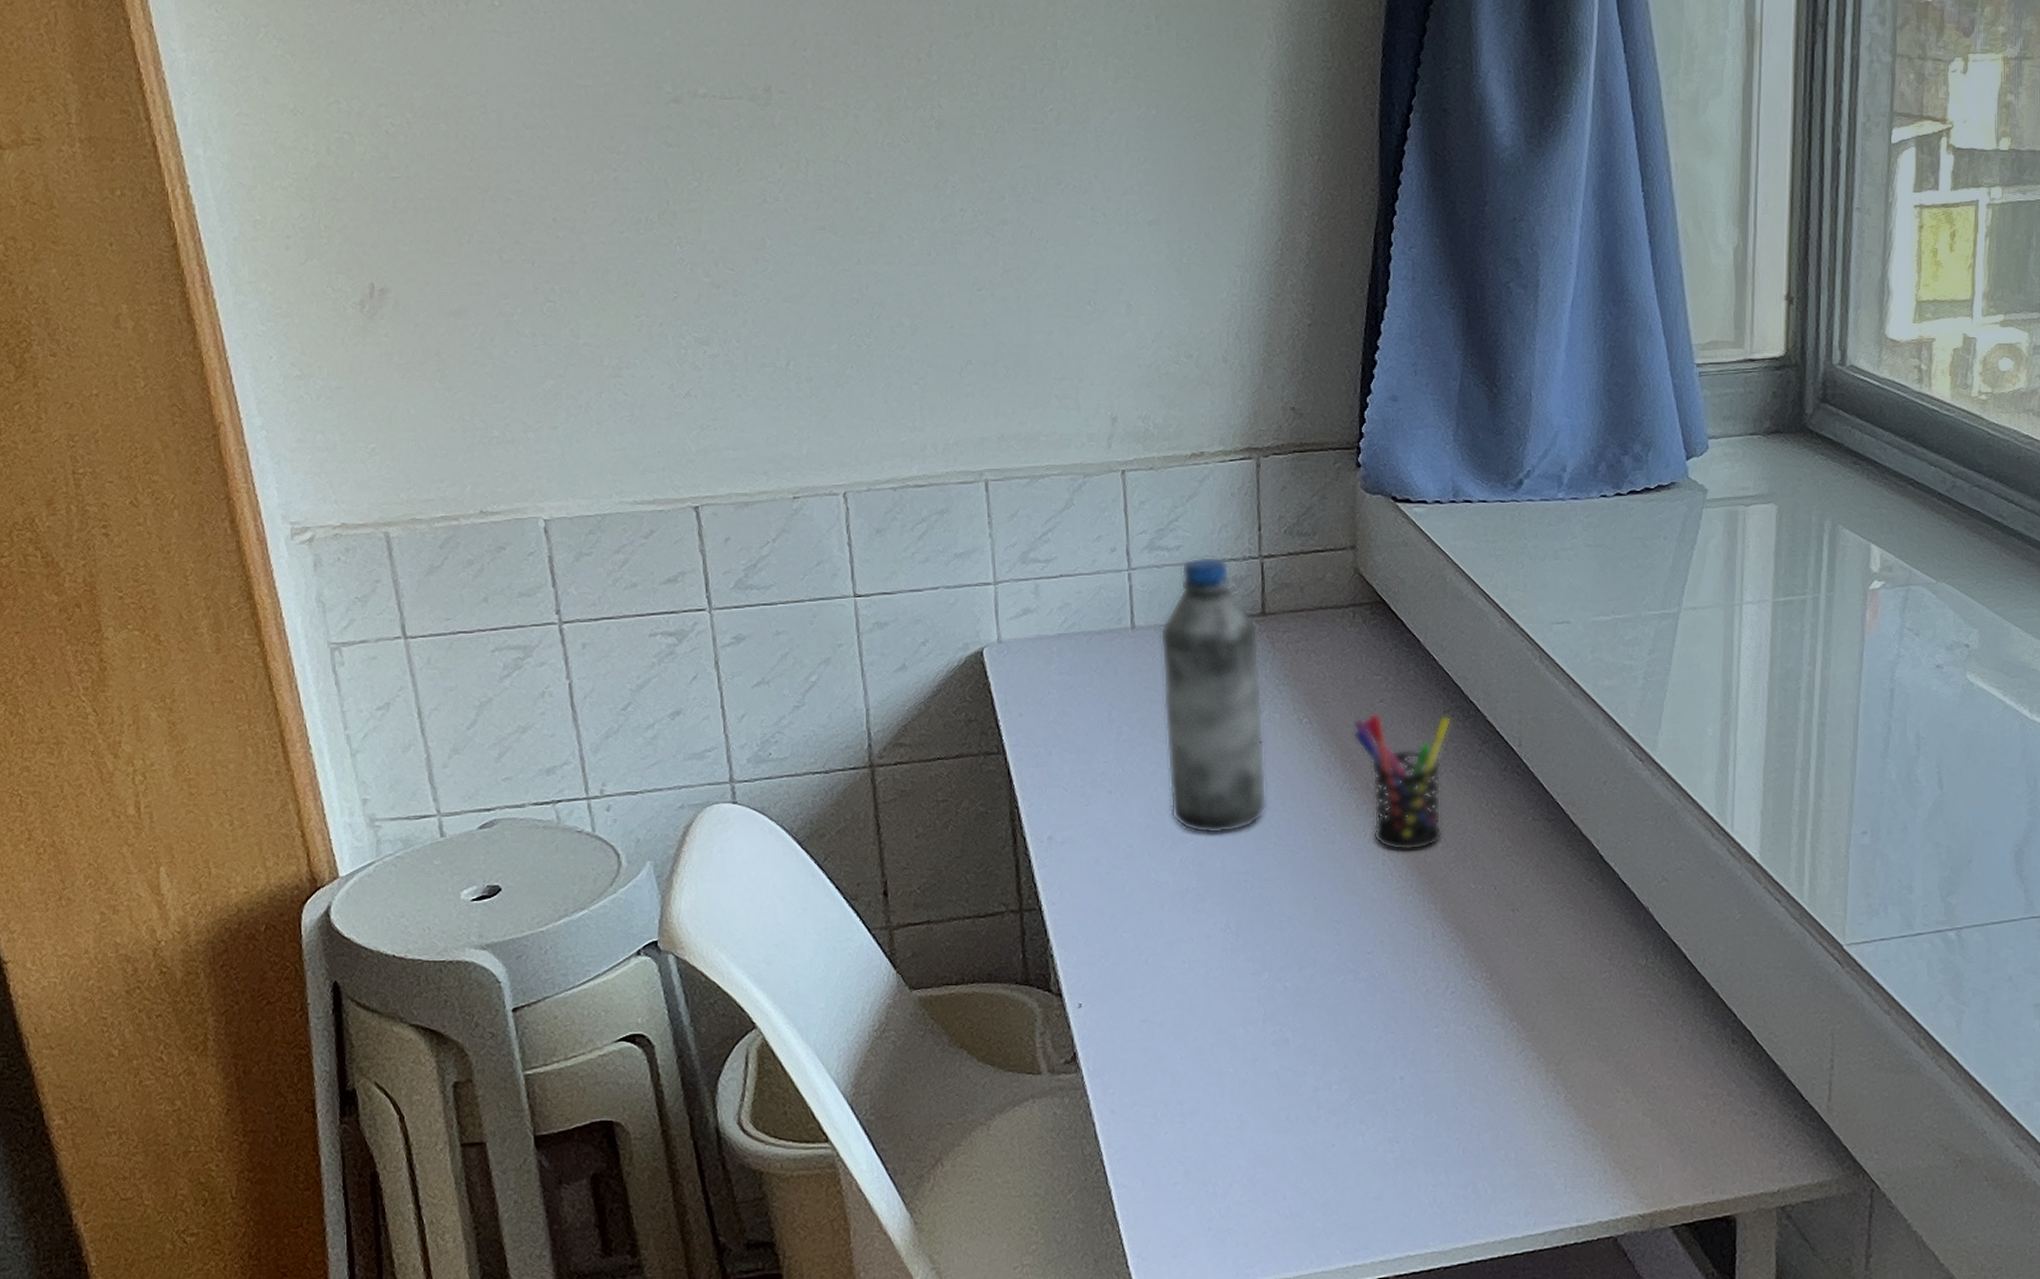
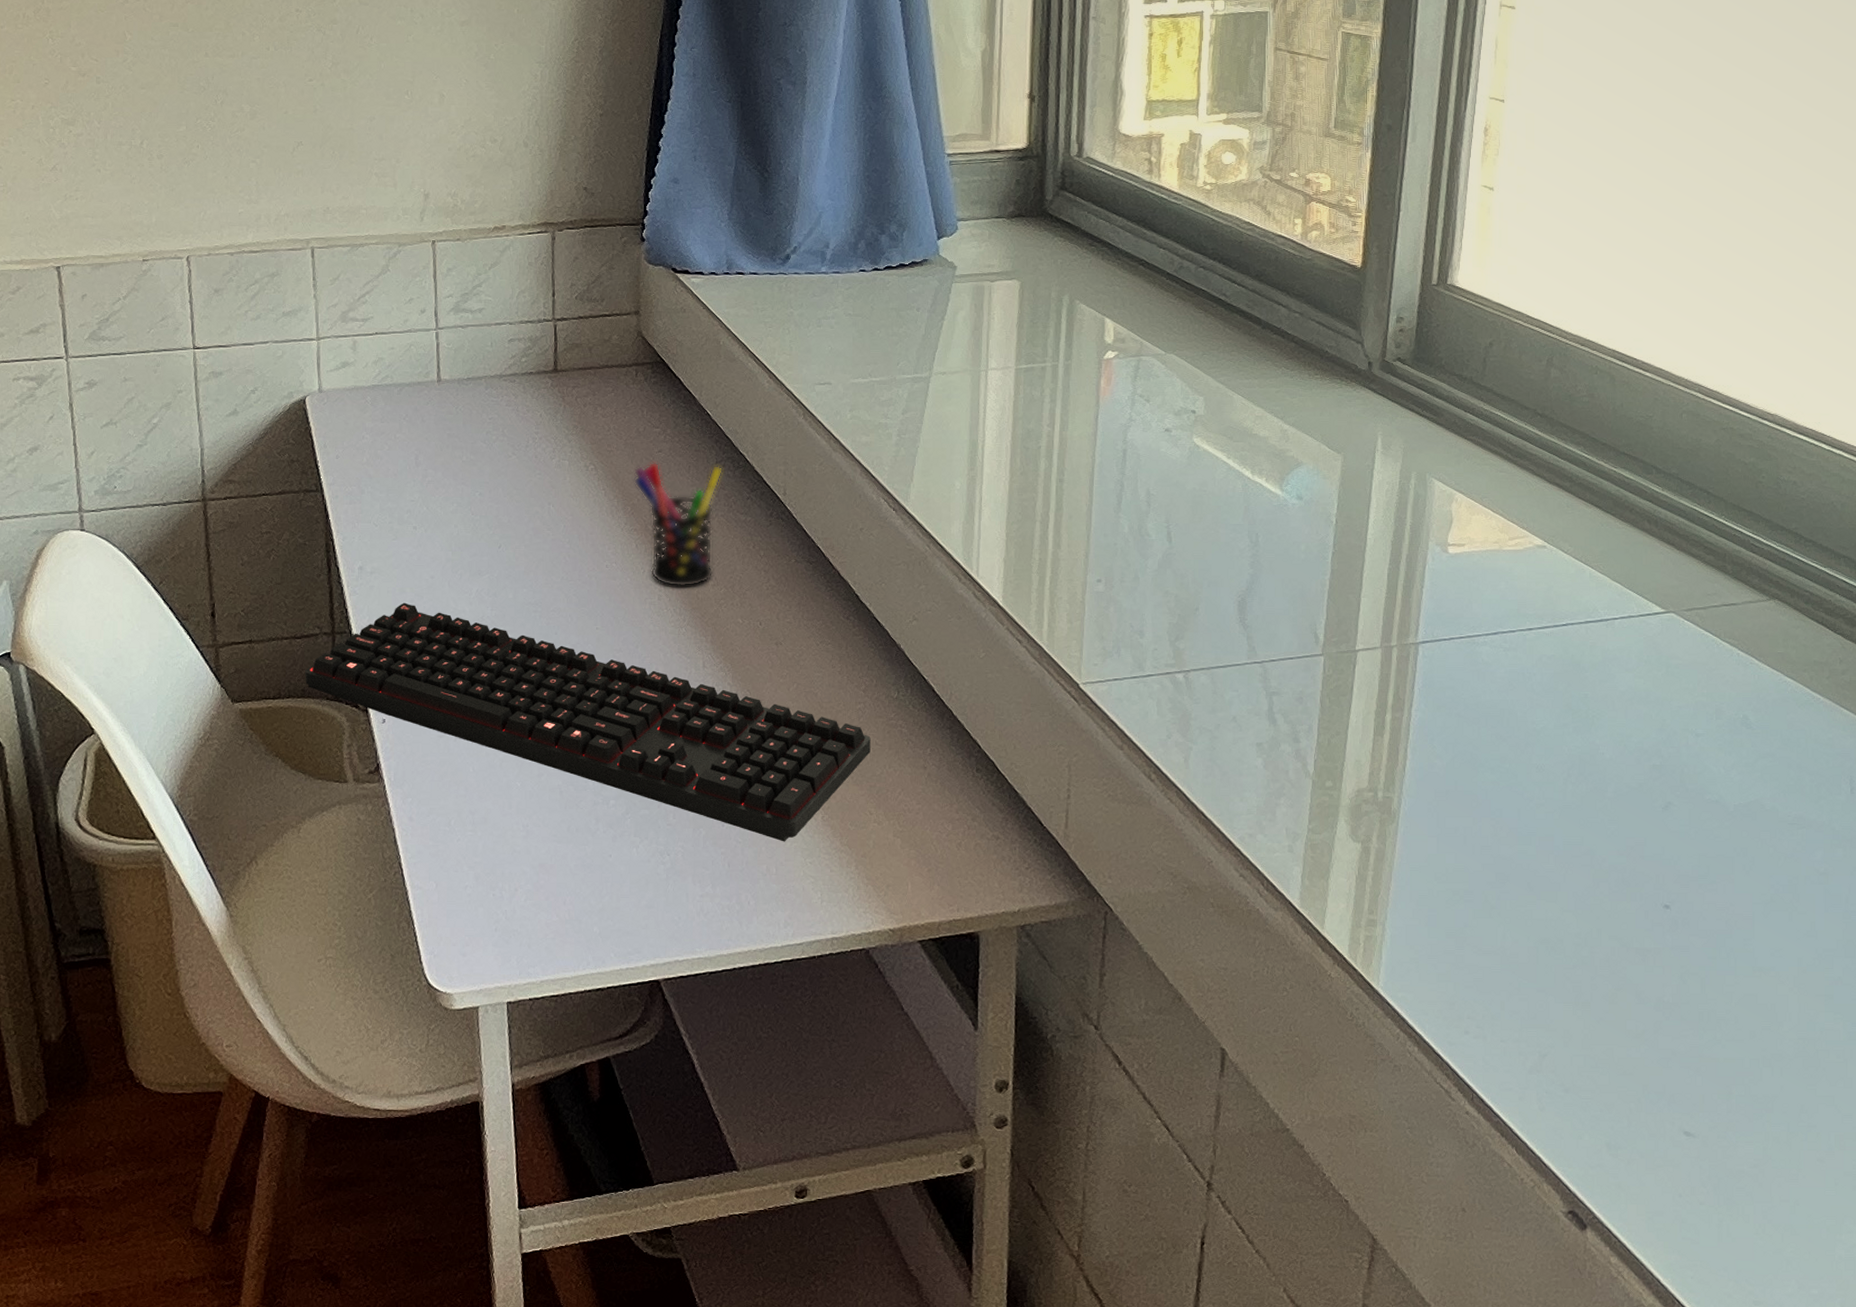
keyboard: none [991,875,1617,1125] -> present [305,602,871,842]
water bottle: present [1160,556,1267,834] -> none [463,318,555,568]

